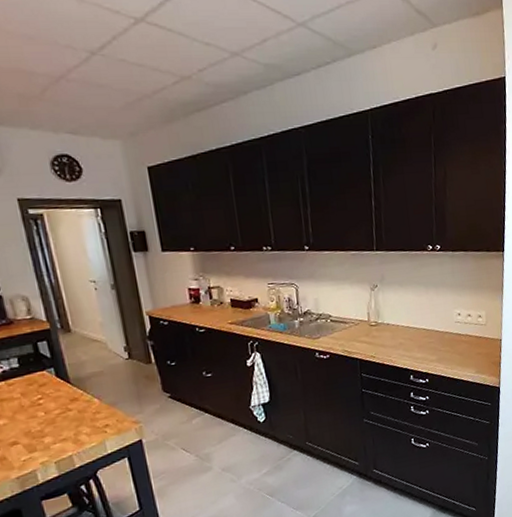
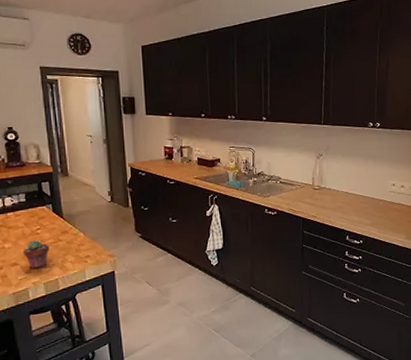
potted succulent: none [23,411,58,447] -> present [22,240,50,269]

